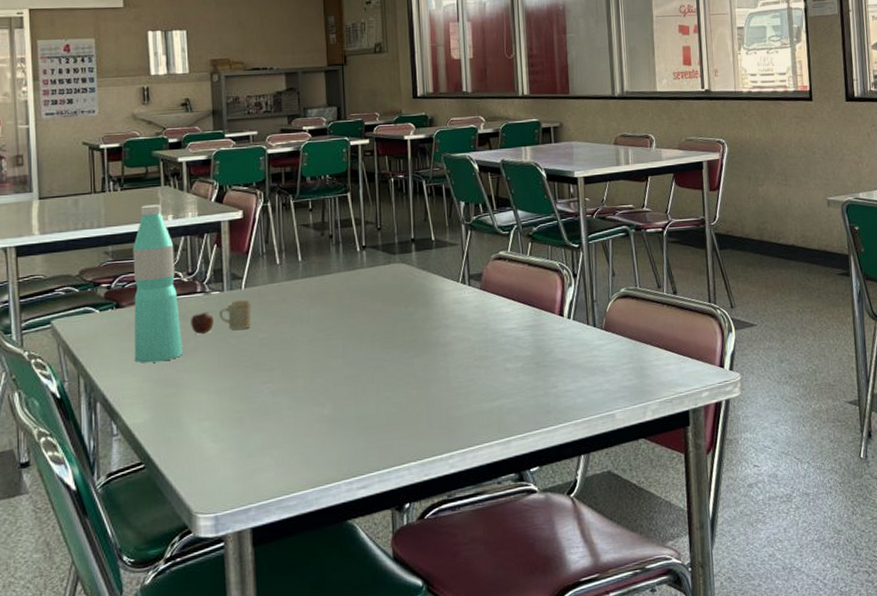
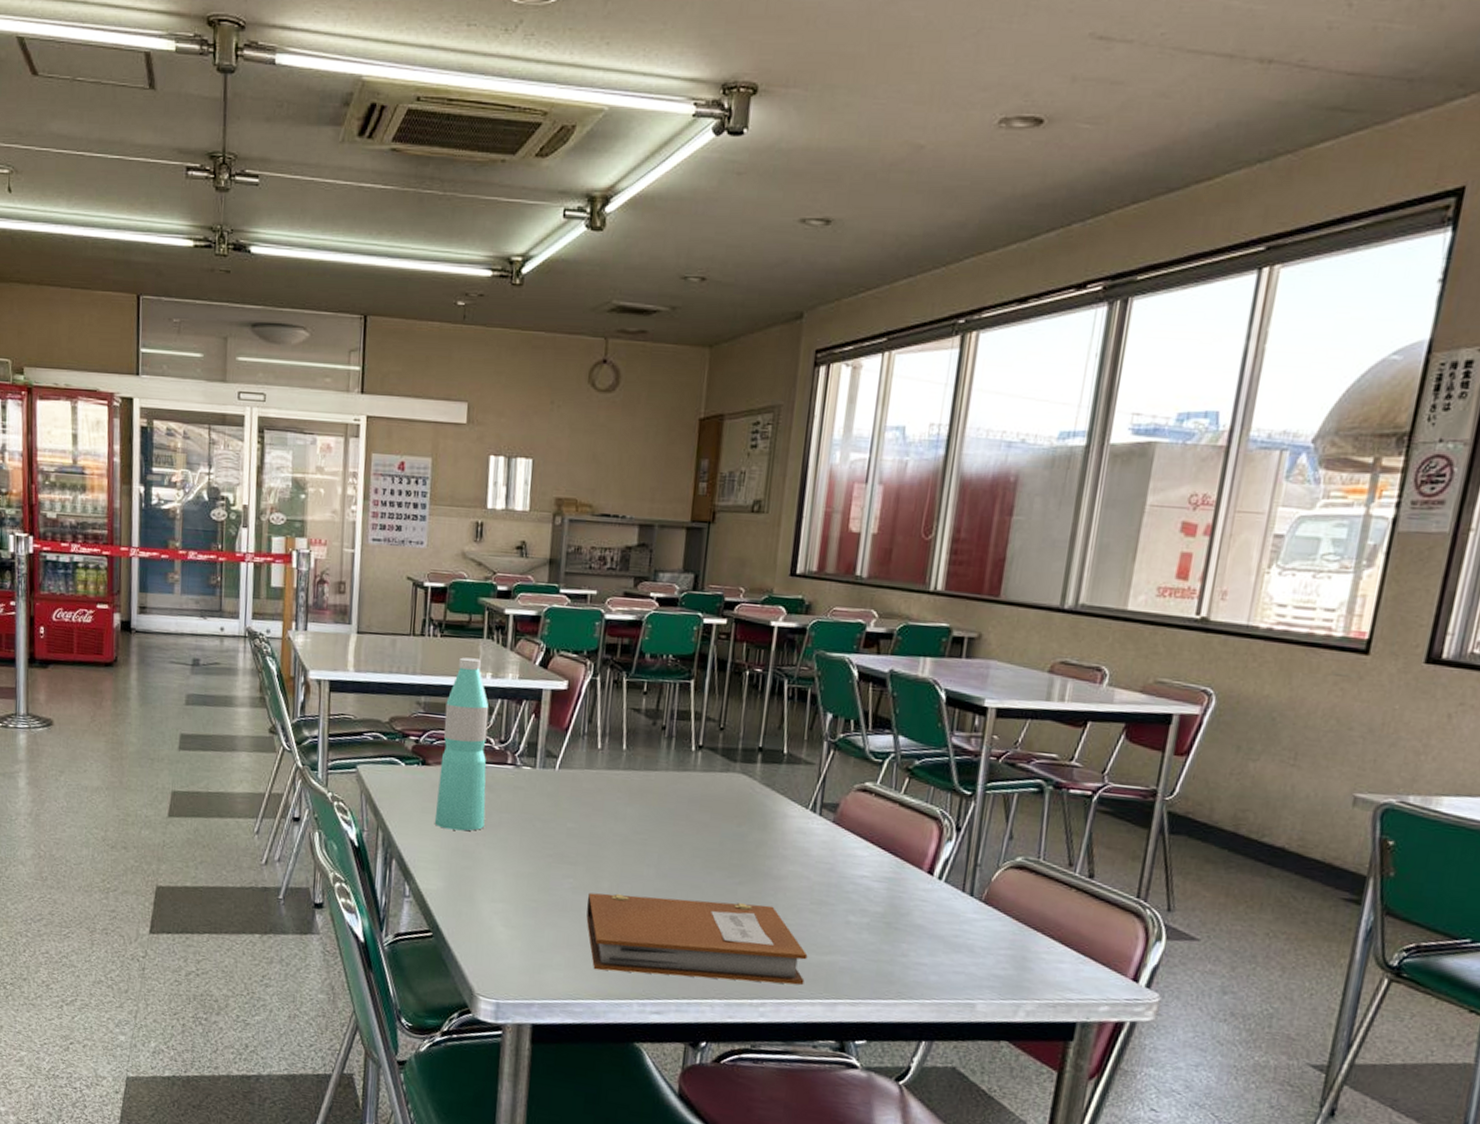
mug: present [191,300,252,335] -> none [496,780,564,814]
notebook: none [286,369,481,462] -> present [586,892,808,985]

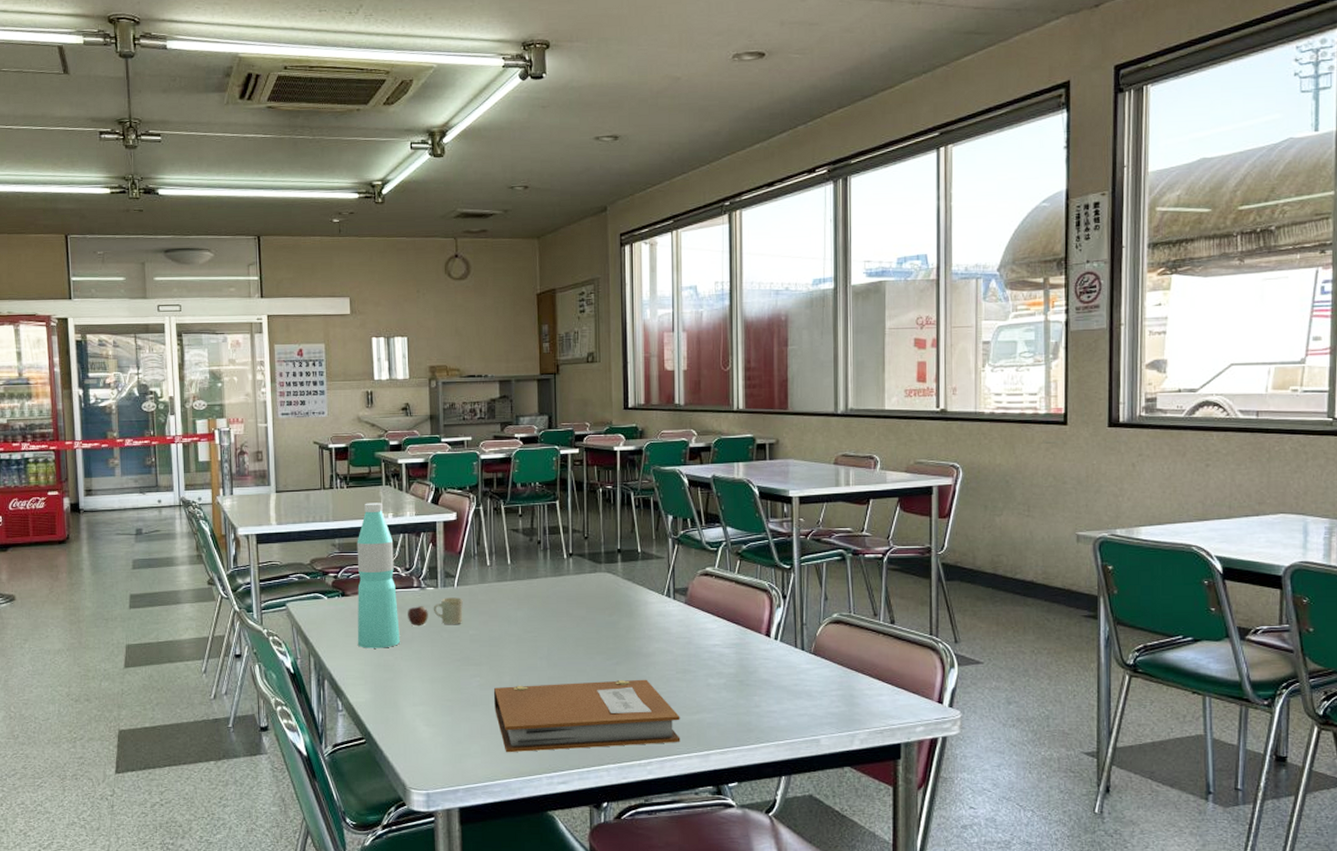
mug: none [496,780,564,814] -> present [408,597,463,627]

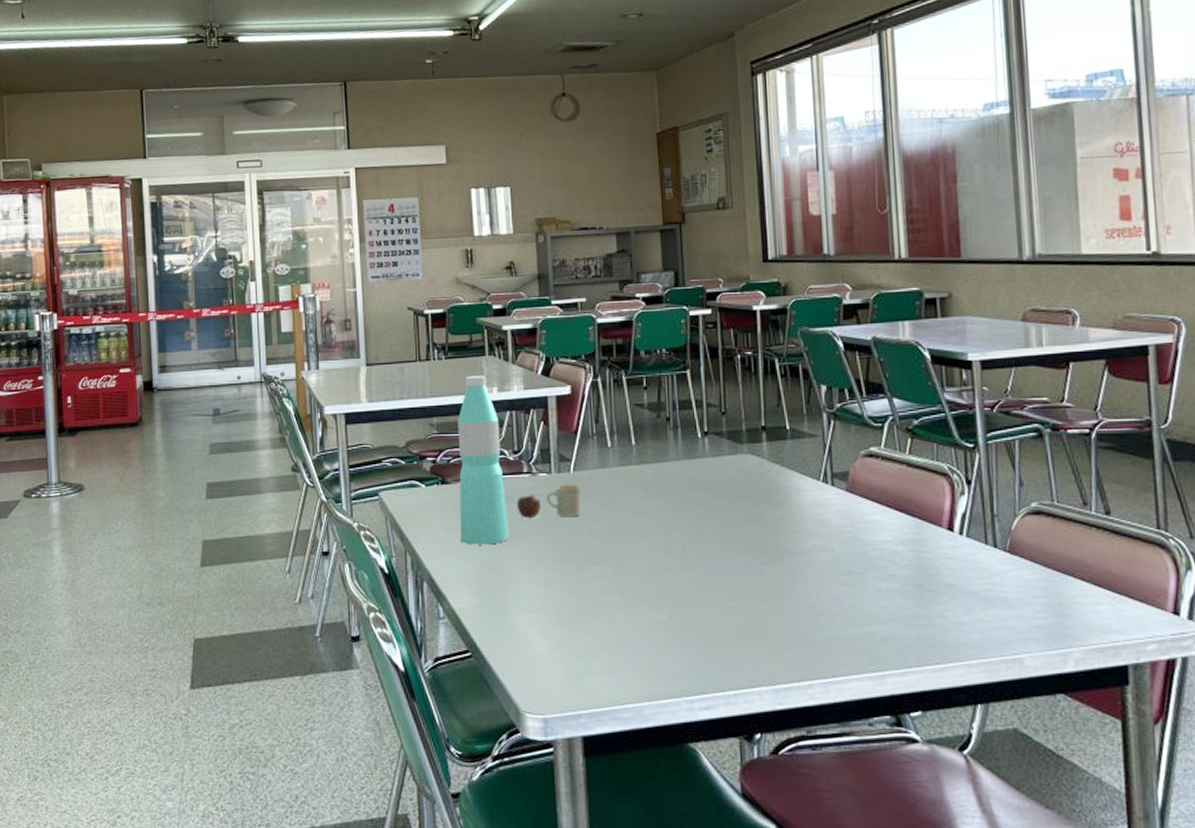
notebook: present [493,679,681,753] -> none [619,582,848,671]

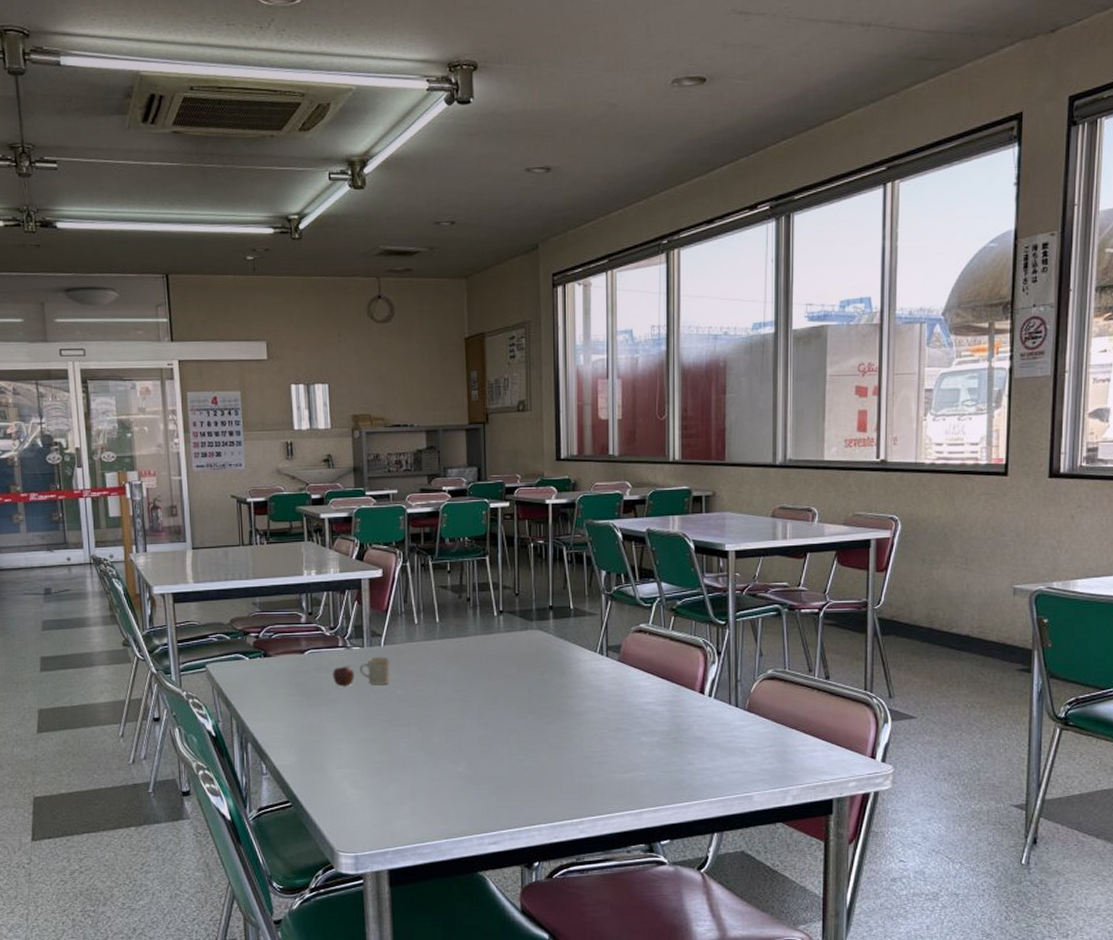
water bottle: present [457,375,509,545] -> none [278,559,325,710]

